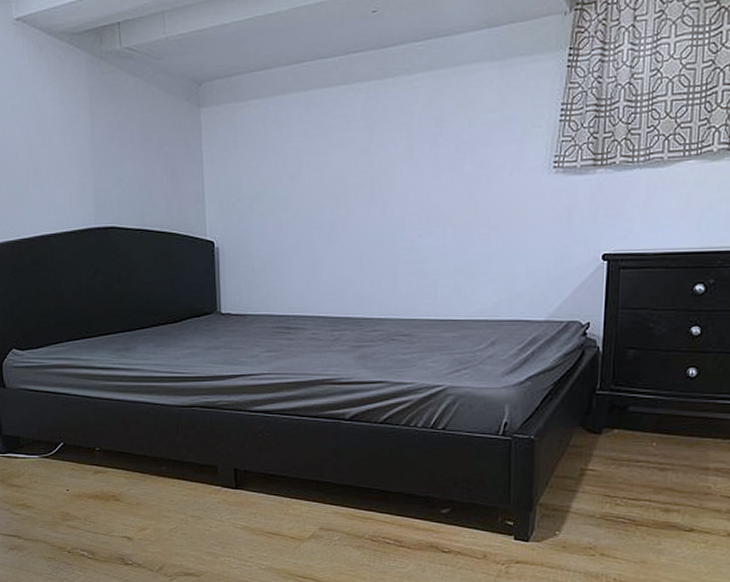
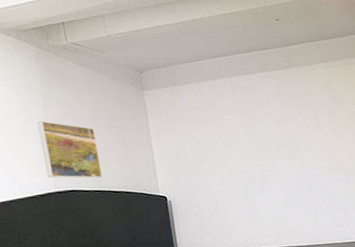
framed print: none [83,142,145,215] -> present [38,120,102,179]

